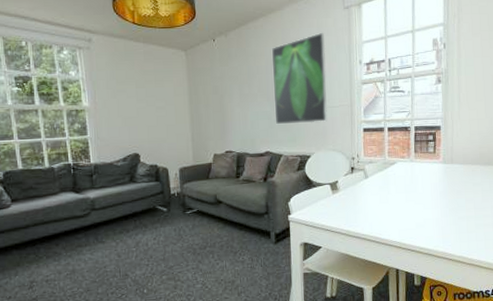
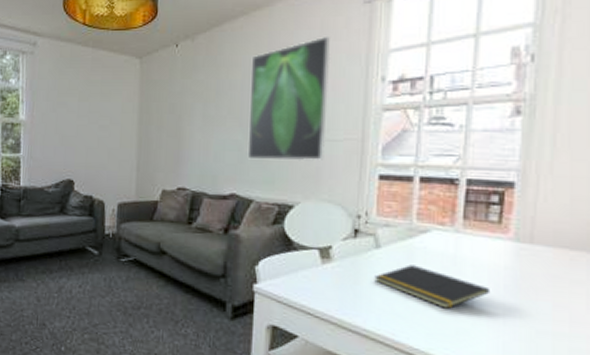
notepad: none [366,186,432,212] -> present [374,264,489,309]

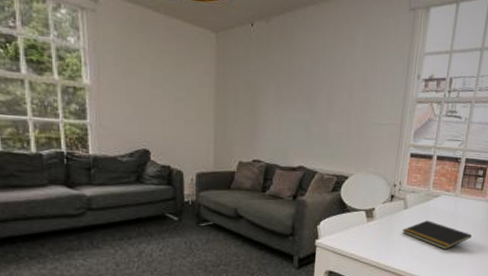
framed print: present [247,36,331,161] -> none [313,34,383,140]

